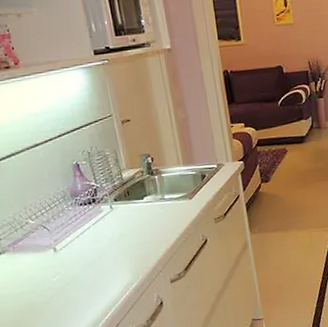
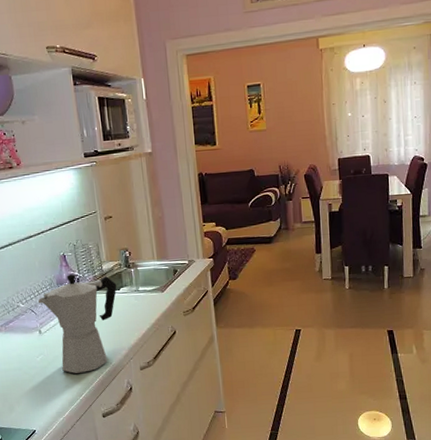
moka pot: none [50,184,140,292] -> present [38,274,117,374]

